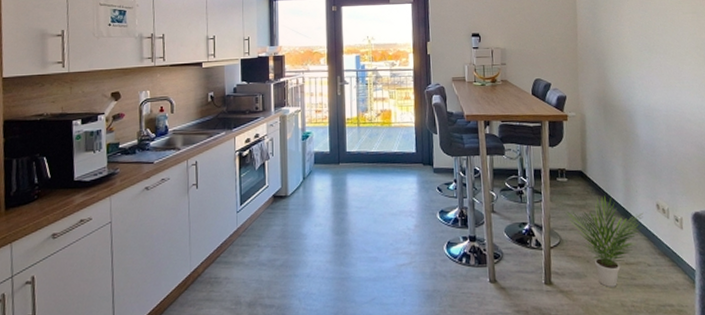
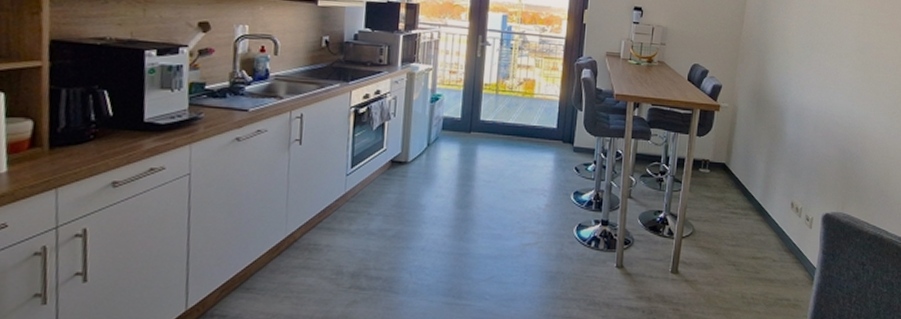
potted plant: present [565,195,644,287] -> none [702,190,778,279]

